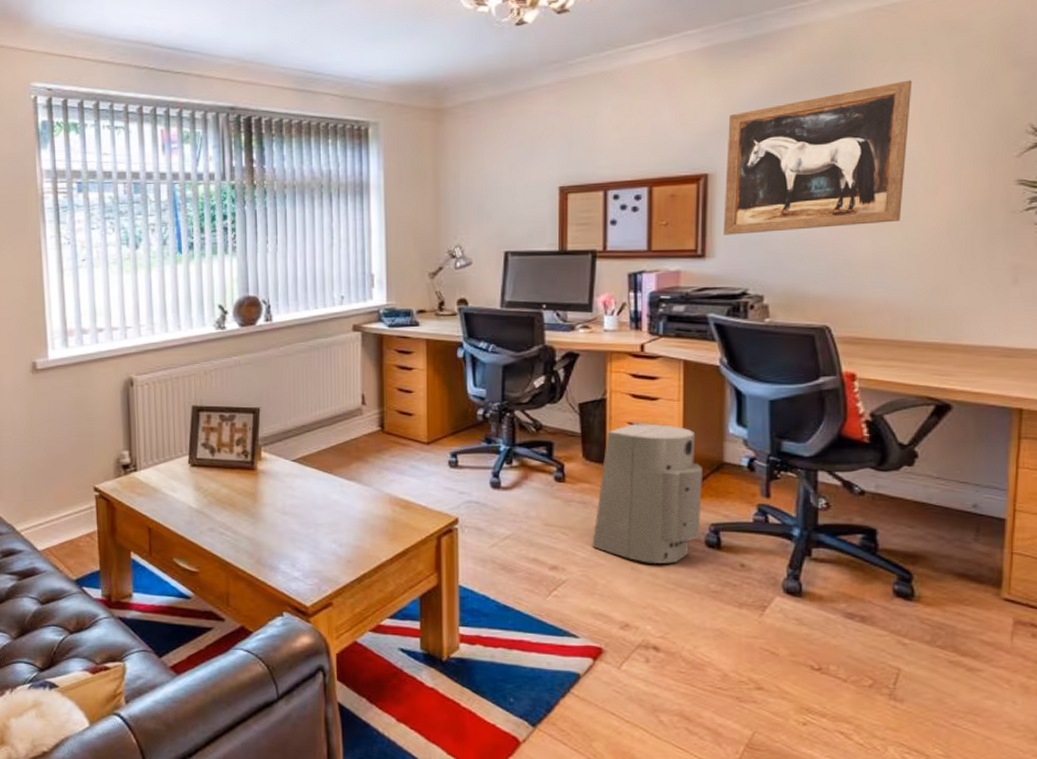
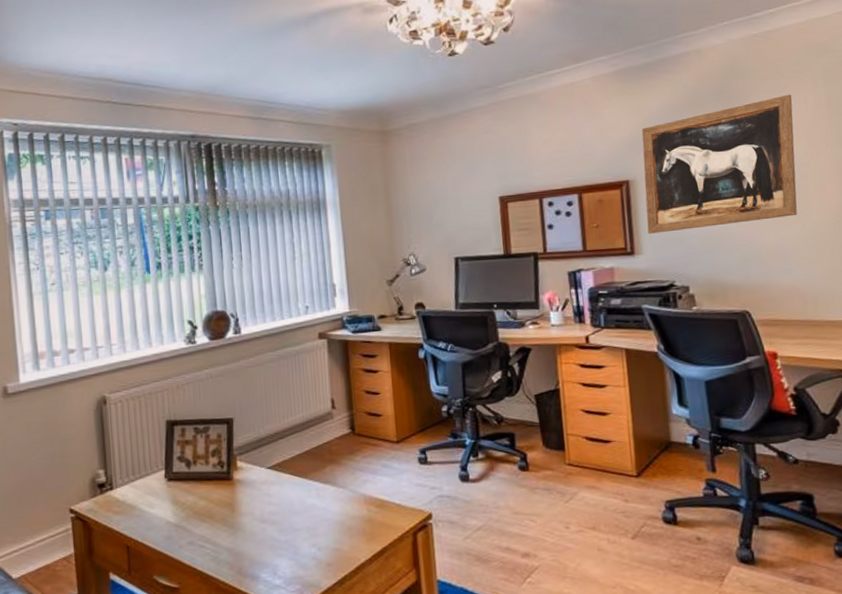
air purifier: present [592,423,702,563] -> none [559,409,657,544]

